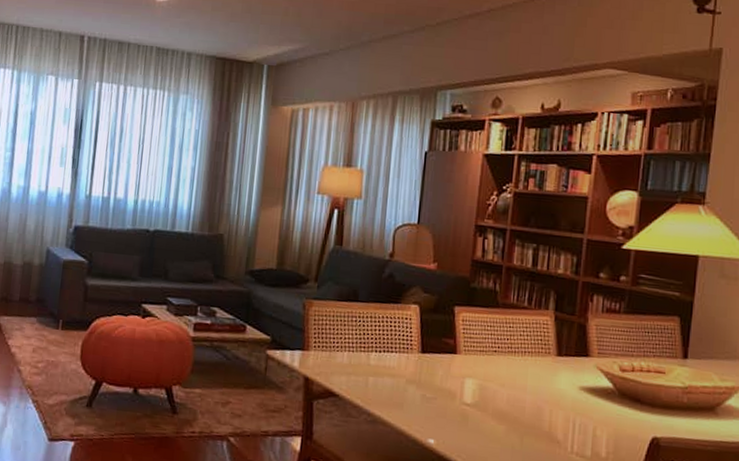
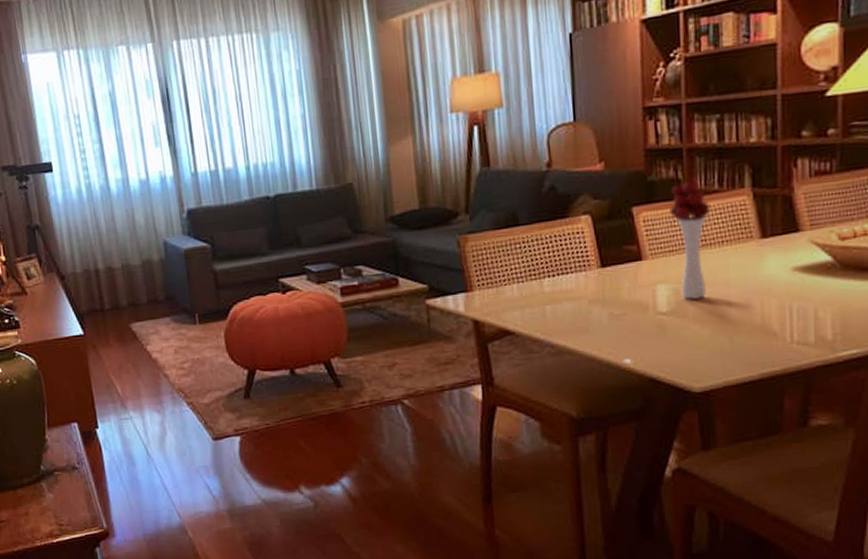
flower bouquet: none [485,294,519,398] -> present [670,181,710,300]

